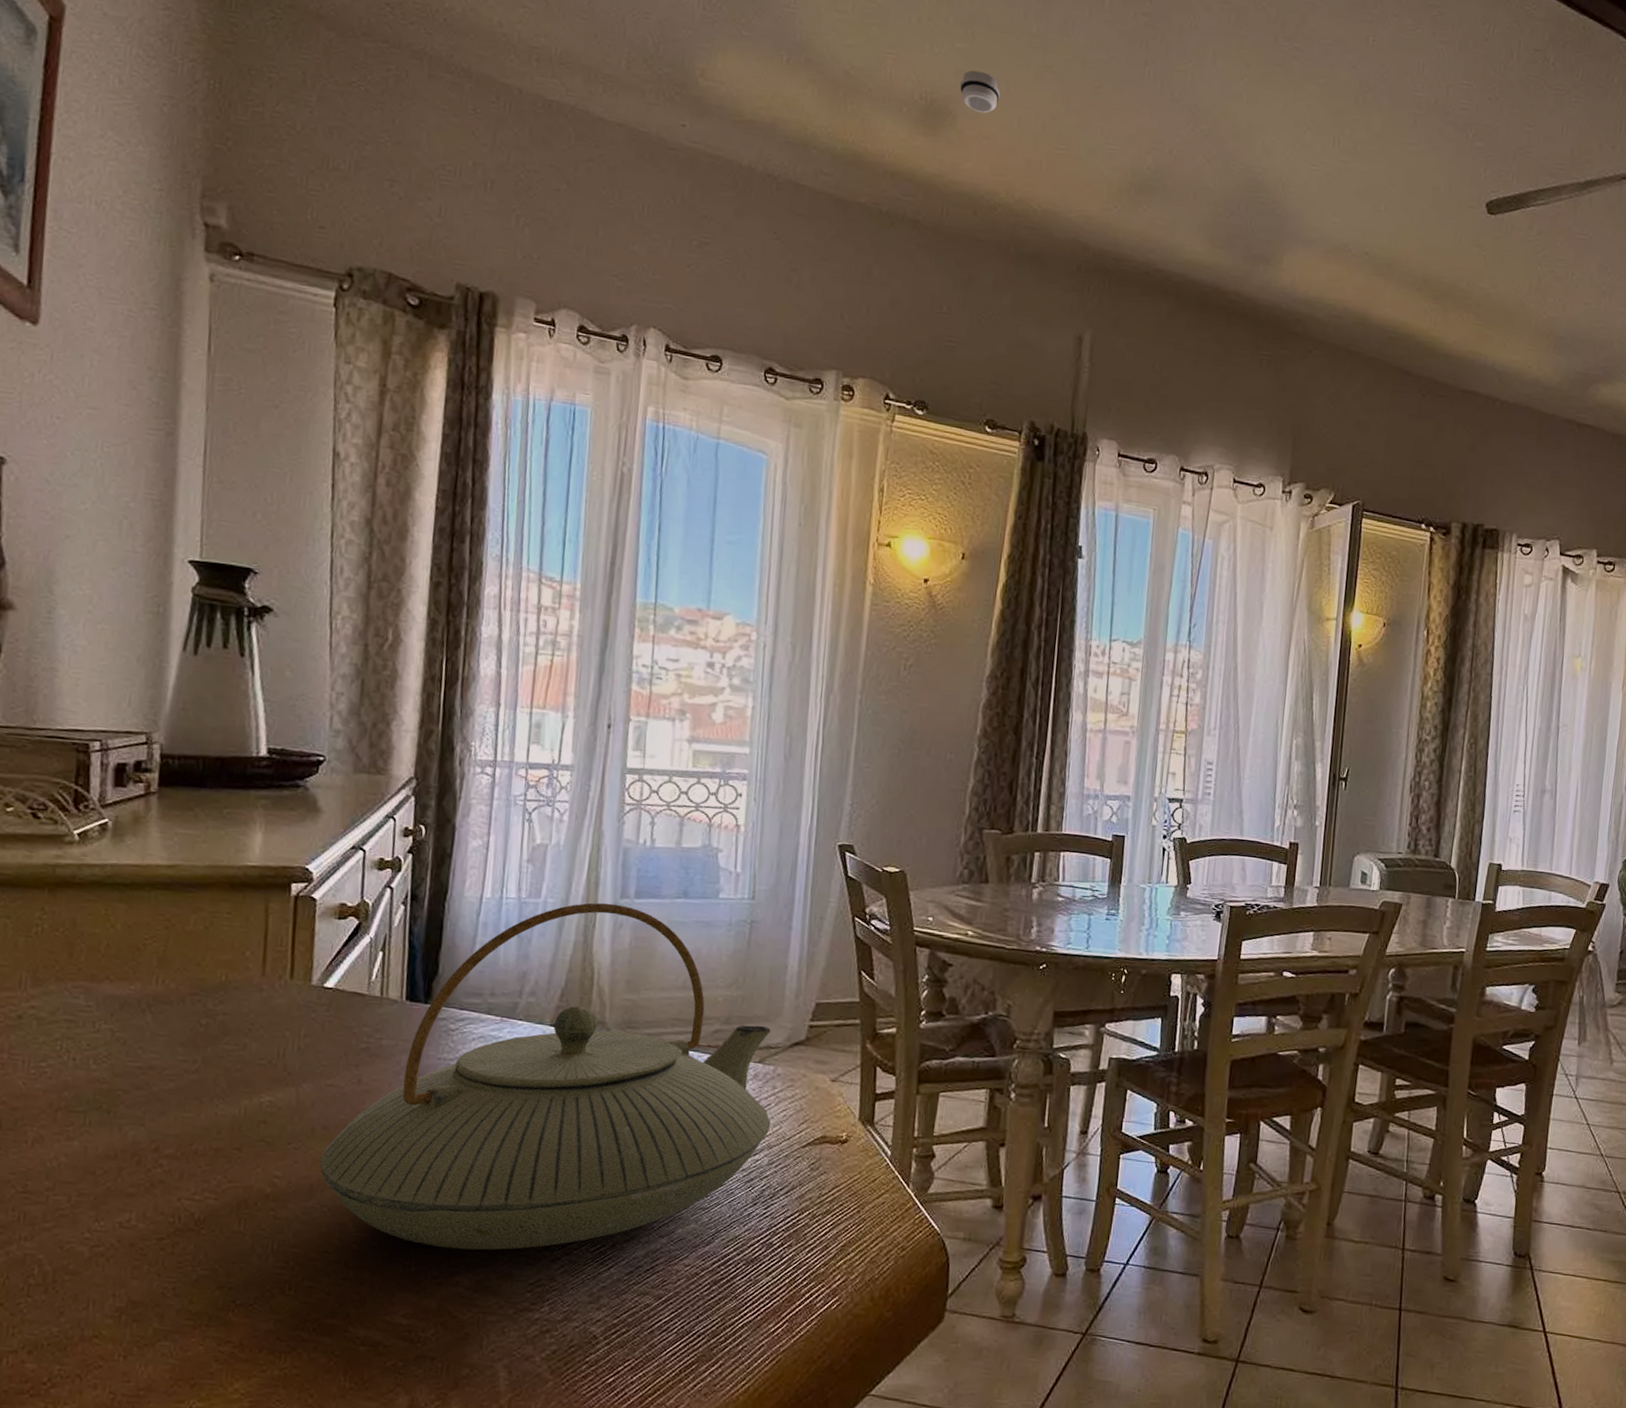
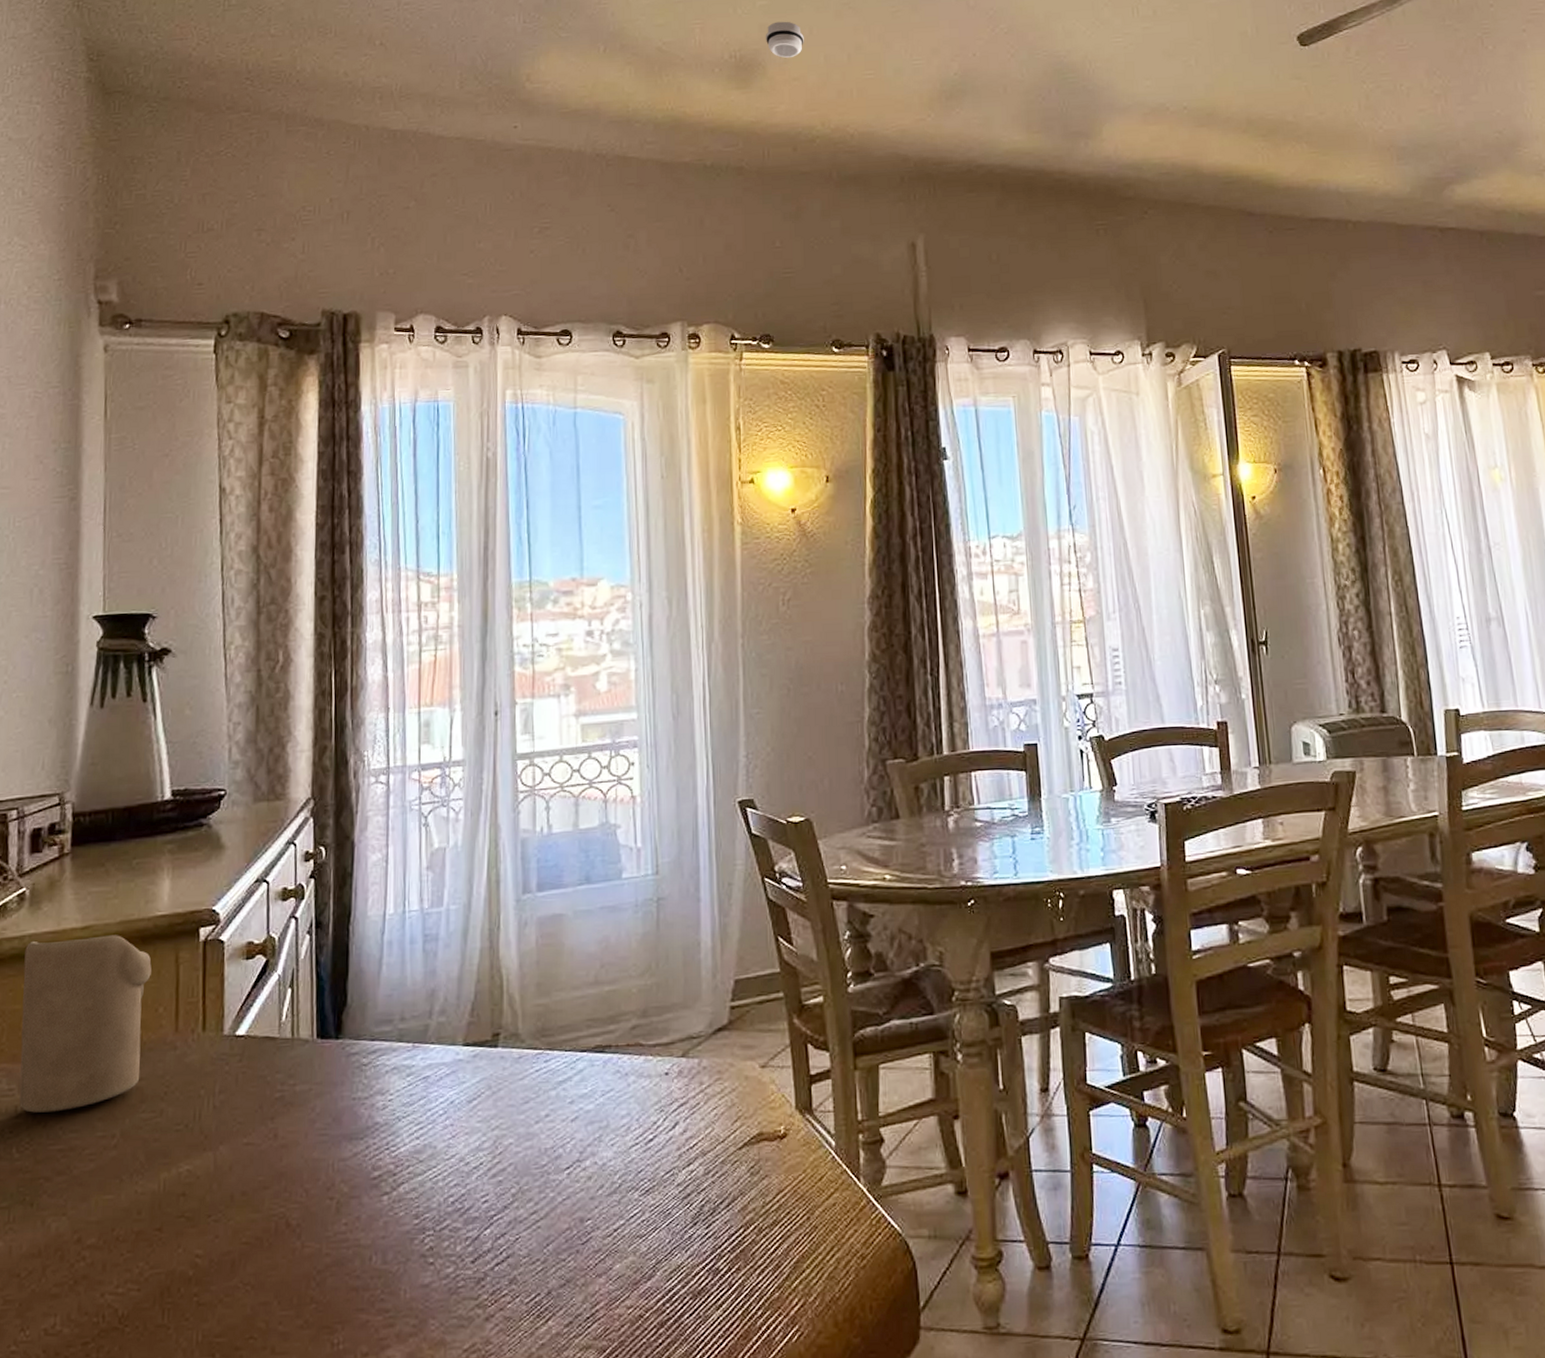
candle: none [97,871,240,1033] -> present [19,935,152,1113]
teapot: present [320,902,771,1250] -> none [241,901,702,1318]

